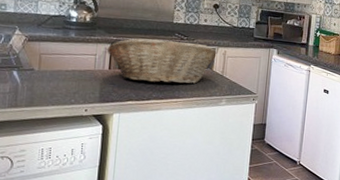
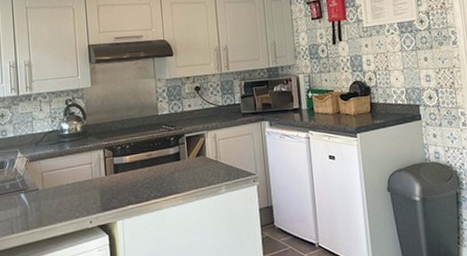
fruit basket: present [106,38,217,84] -> none [100,131,207,183]

